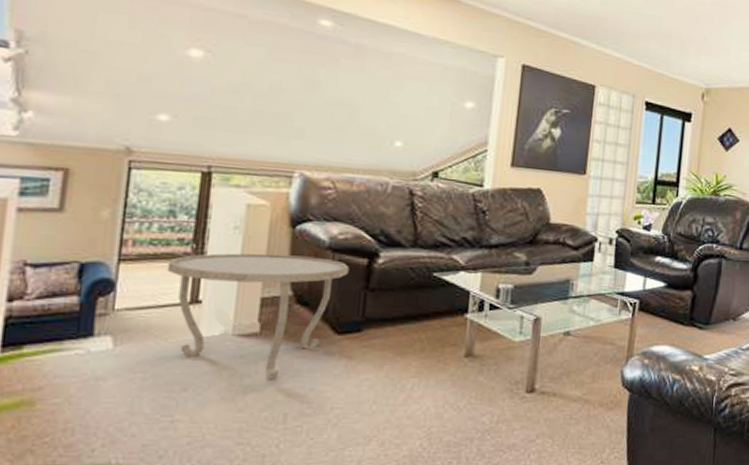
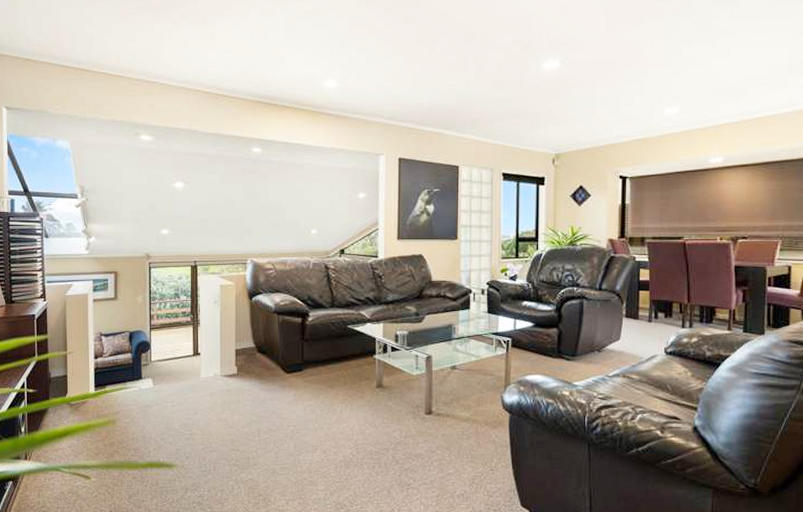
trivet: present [167,253,350,381] -> none [178,319,290,407]

